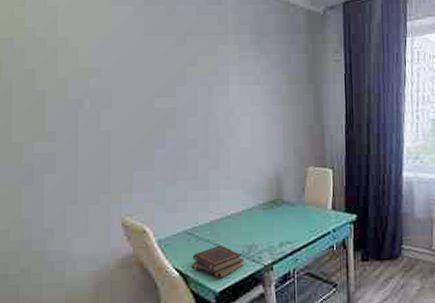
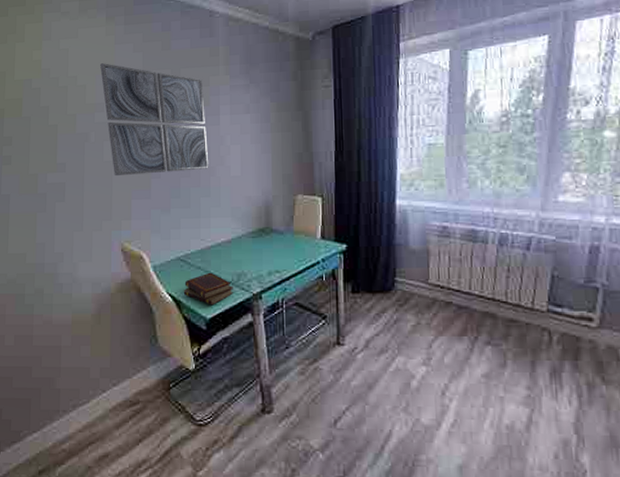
wall art: none [96,25,218,147] -> present [100,63,209,177]

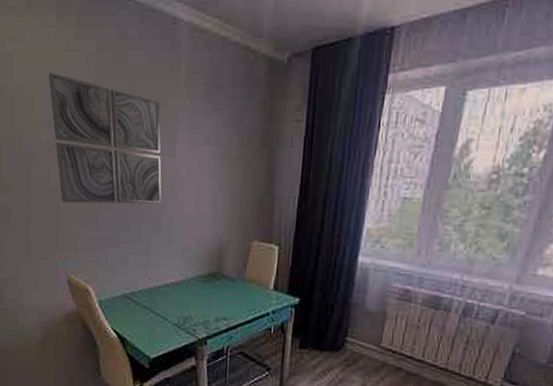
book set: present [183,272,233,306] -> none [128,312,179,346]

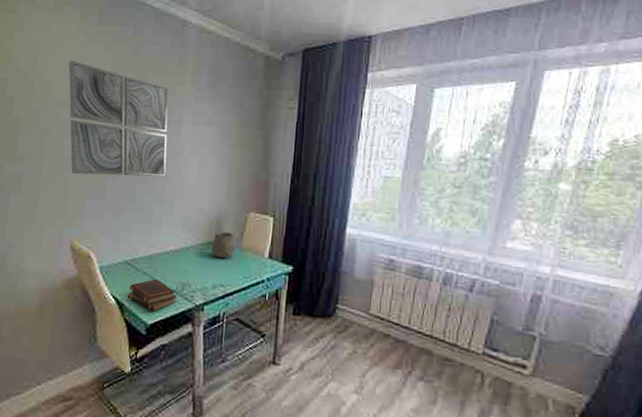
book set: none [128,312,179,346] -> present [127,279,177,312]
ceramic cup: none [212,262,238,291] -> present [211,231,235,259]

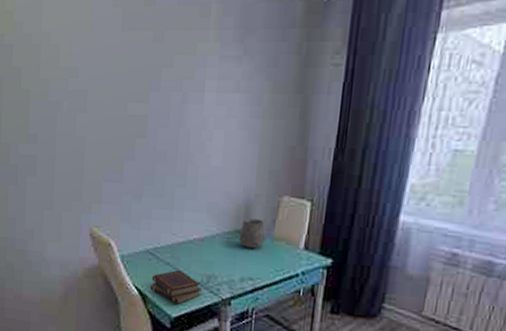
wall art: present [68,61,169,177] -> none [76,19,189,156]

